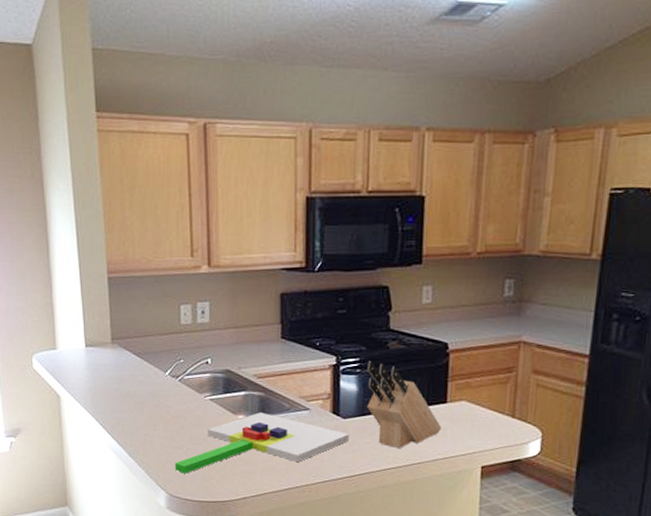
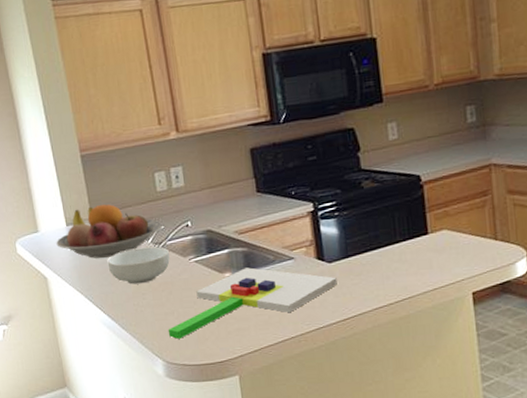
fruit bowl: none [73,330,182,384] -> present [56,204,162,258]
cereal bowl: none [122,378,185,415] -> present [107,246,170,285]
knife block: present [366,361,442,448] -> none [343,203,428,285]

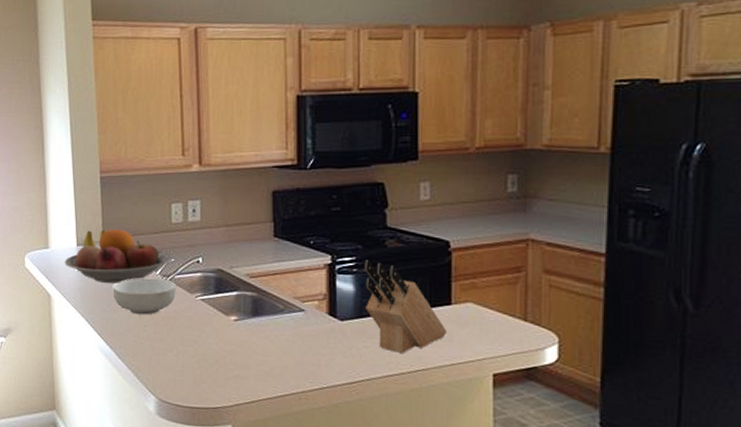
chopping board: present [167,267,337,339] -> none [164,313,347,377]
knife block: none [343,203,428,285] -> present [363,260,448,353]

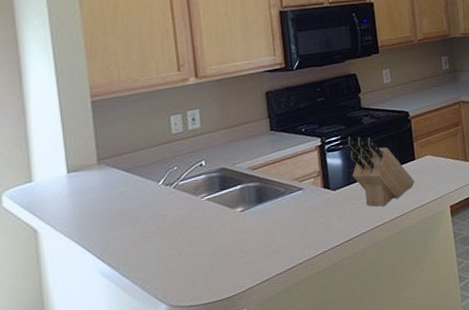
fruit bowl: present [64,229,172,283] -> none [53,148,175,205]
cereal bowl: present [113,278,176,315] -> none [112,187,181,229]

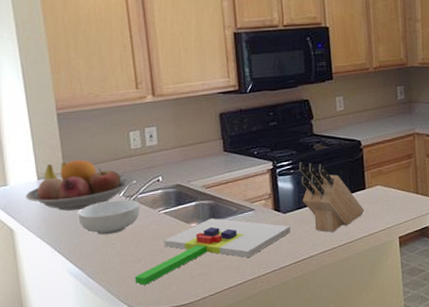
fruit bowl: none [53,148,175,205] -> present [25,160,134,211]
cereal bowl: none [112,187,181,229] -> present [78,199,140,235]
chopping board: none [174,201,341,280] -> present [134,218,291,285]

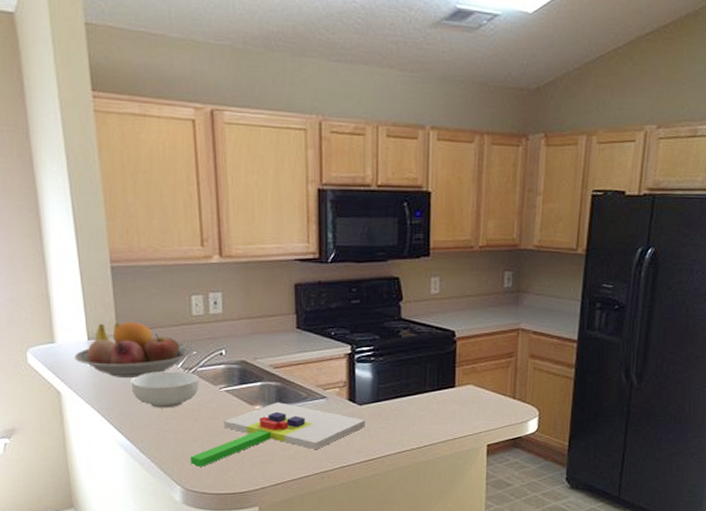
knife block: present [298,162,365,232] -> none [380,349,451,431]

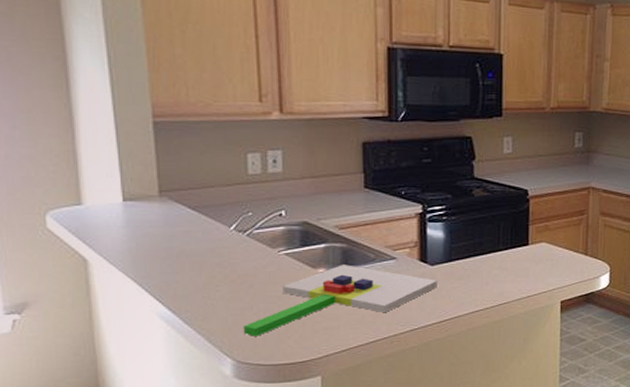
fruit bowl: present [74,322,194,378] -> none [106,181,250,242]
cereal bowl: present [131,371,199,408] -> none [174,234,255,274]

